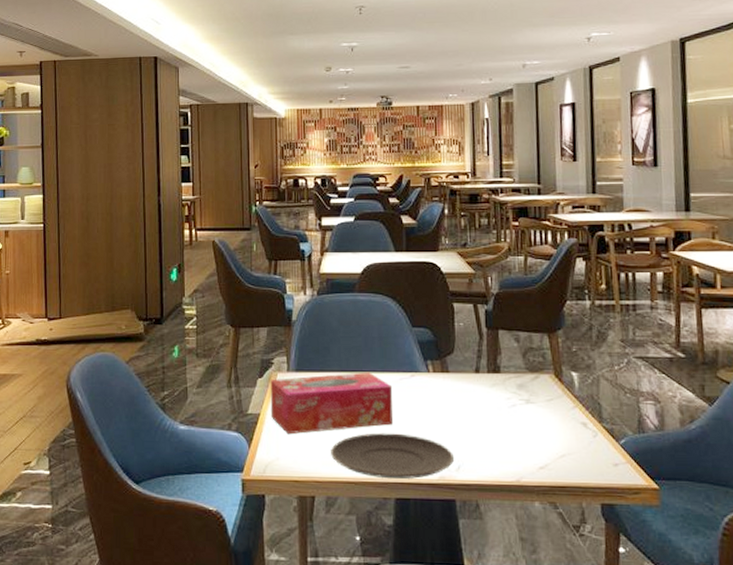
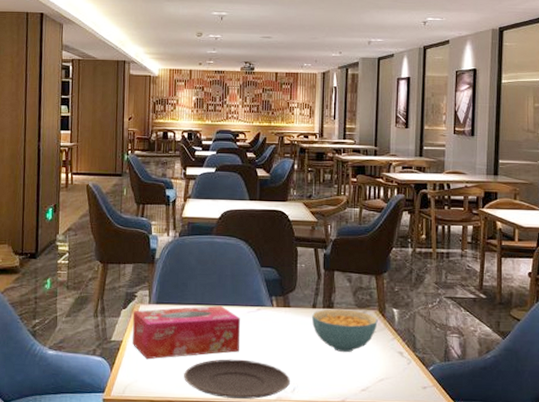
cereal bowl: none [474,373,554,425] -> present [311,309,378,353]

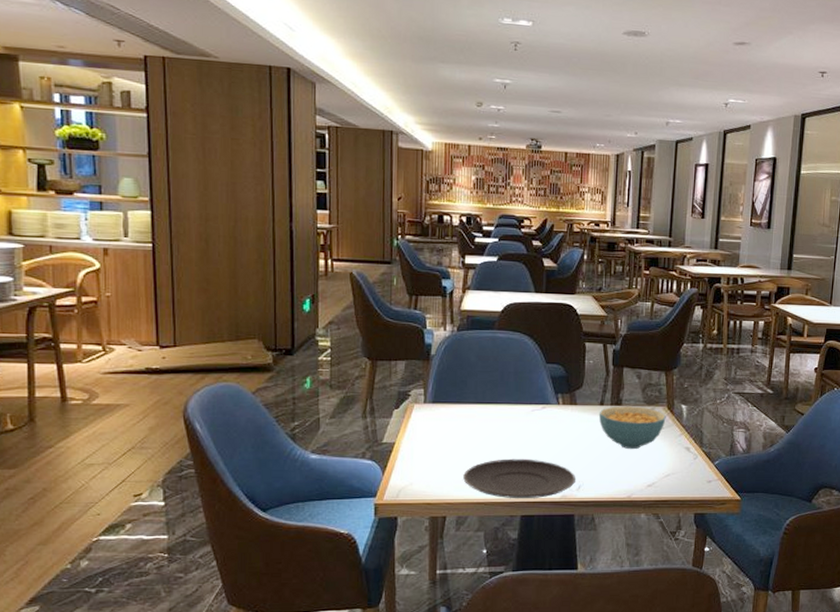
tissue box: present [132,305,241,360] -> none [405,404,525,462]

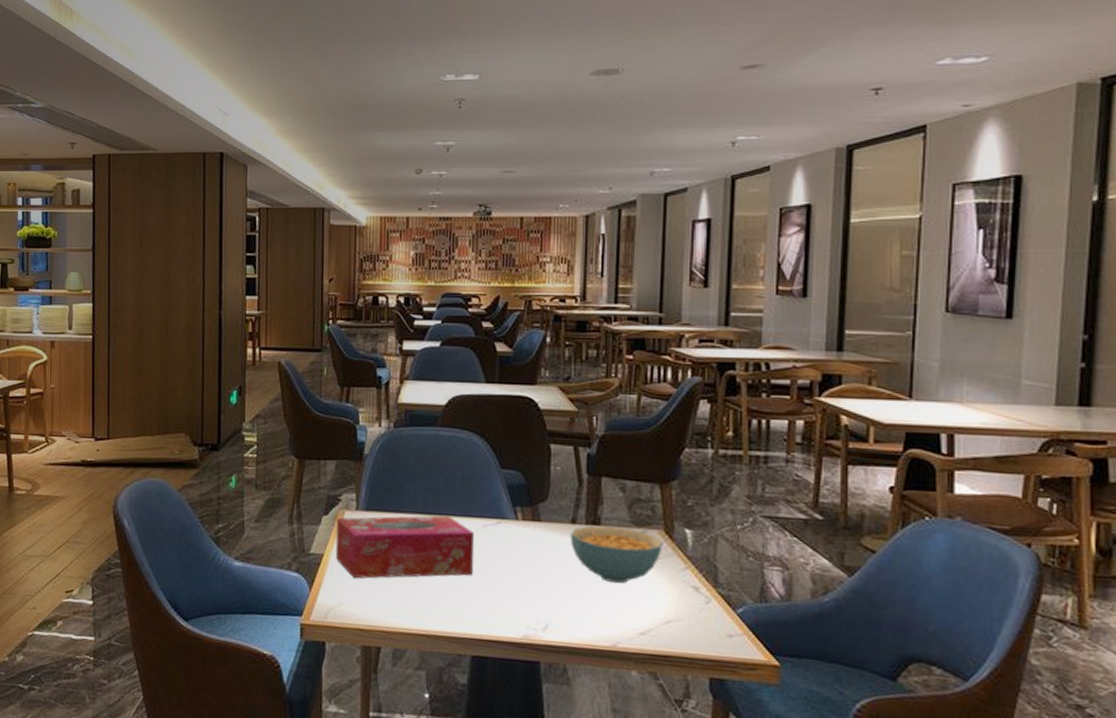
tissue box: none [405,404,525,462] -> present [335,515,475,579]
plate: present [463,459,576,498] -> none [401,583,542,636]

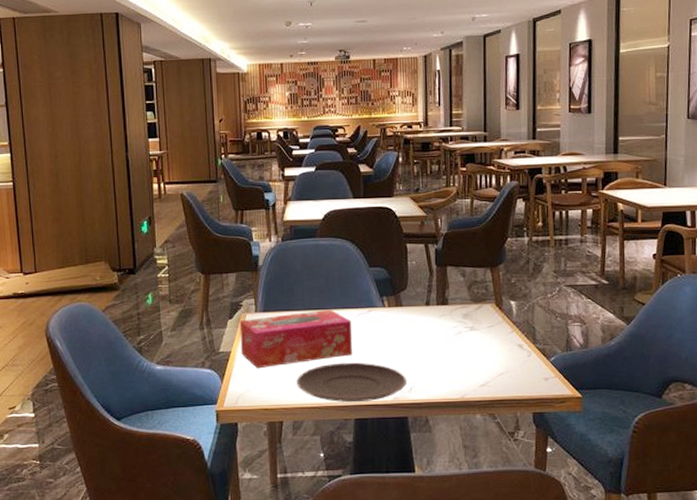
plate: none [401,583,542,636] -> present [296,362,407,402]
cereal bowl: present [569,525,663,584] -> none [425,305,495,349]

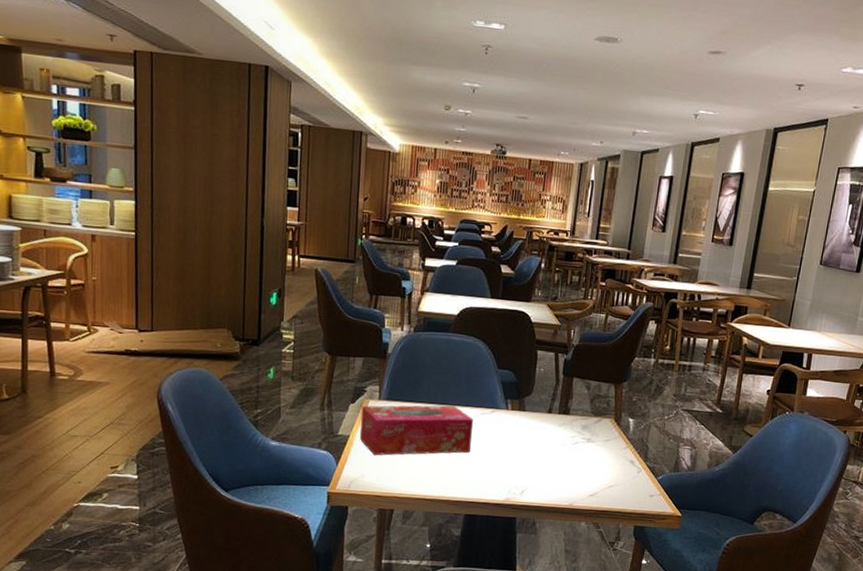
plate: present [296,362,407,402] -> none [412,458,520,499]

